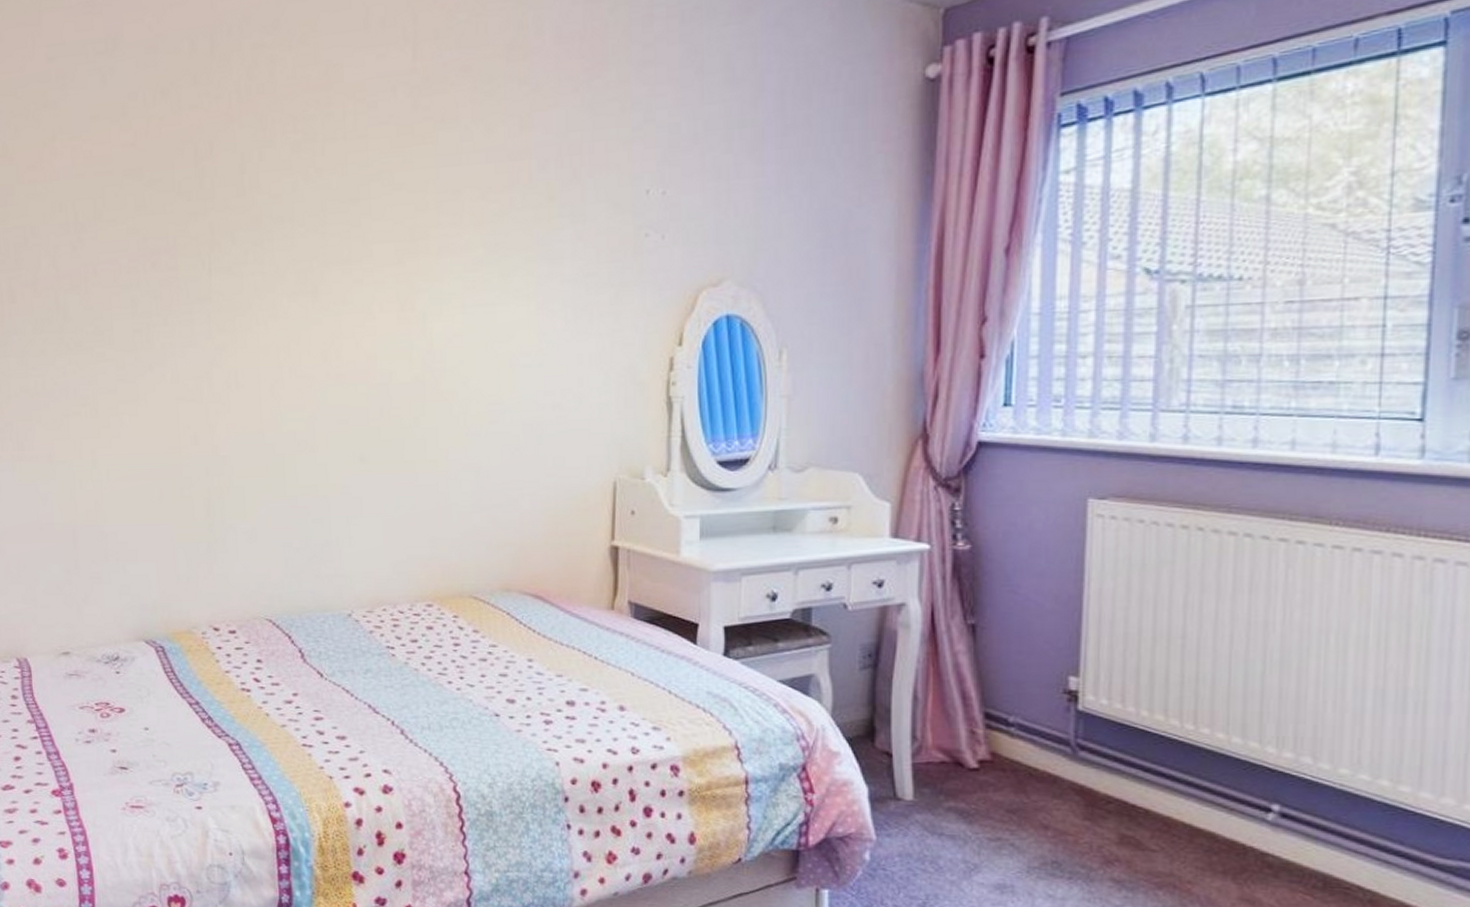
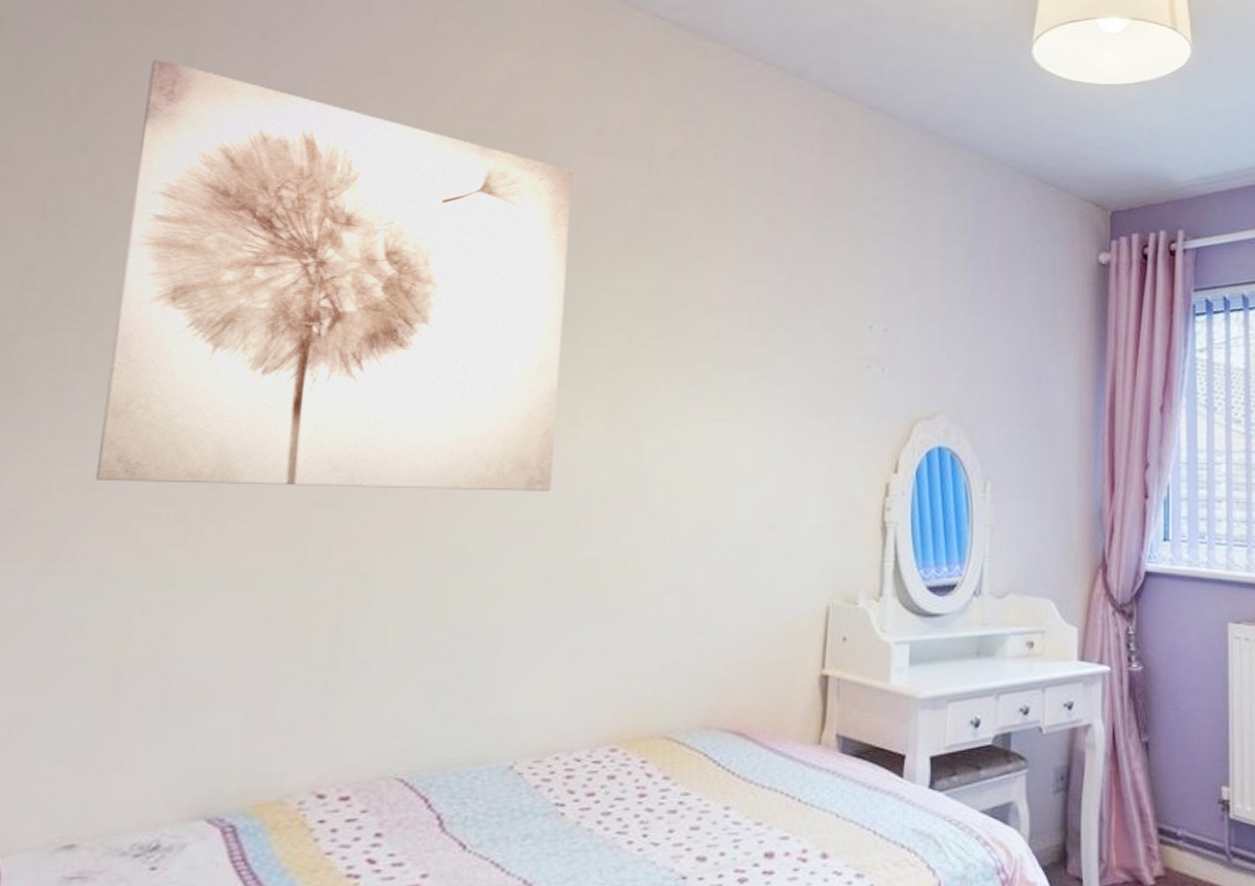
wall art: none [13,28,357,388] -> present [96,58,572,491]

